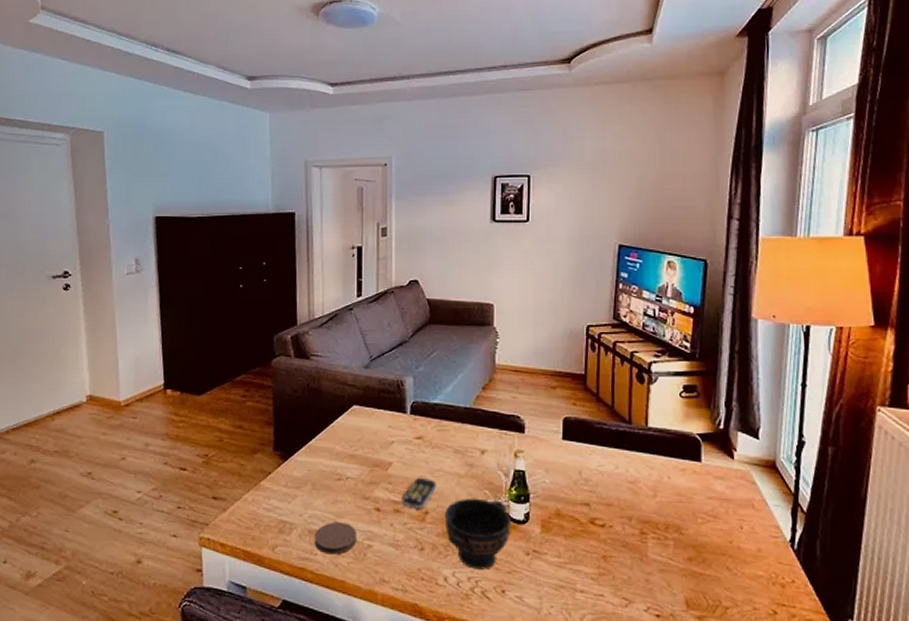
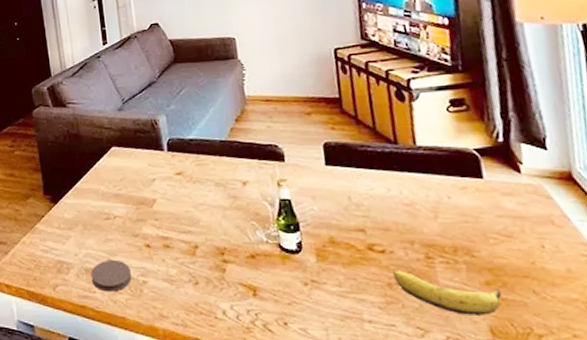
remote control: present [402,477,437,510] -> none [170,211,203,245]
bowl: present [444,498,511,570] -> none [214,229,285,302]
banana: none [609,544,701,588] -> present [393,270,502,316]

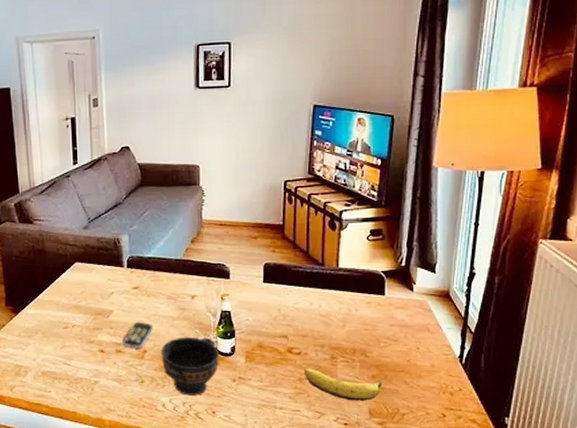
coaster: present [91,259,132,292] -> none [47,363,85,391]
remote control: none [170,211,203,245] -> present [123,321,154,350]
bowl: none [214,229,285,302] -> present [161,336,219,396]

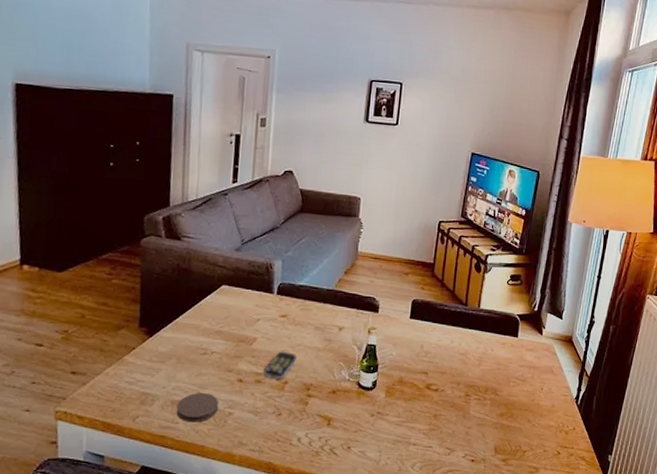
coaster: none [47,363,85,391] -> present [176,392,219,423]
bowl: present [161,336,219,396] -> none [302,369,360,430]
banana: present [305,368,382,401] -> none [440,405,509,438]

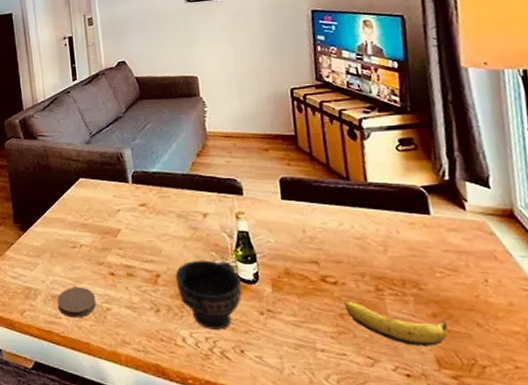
remote control: present [263,351,298,381] -> none [133,242,165,273]
bowl: none [302,369,360,430] -> present [175,260,242,330]
banana: none [440,405,509,438] -> present [345,301,448,346]

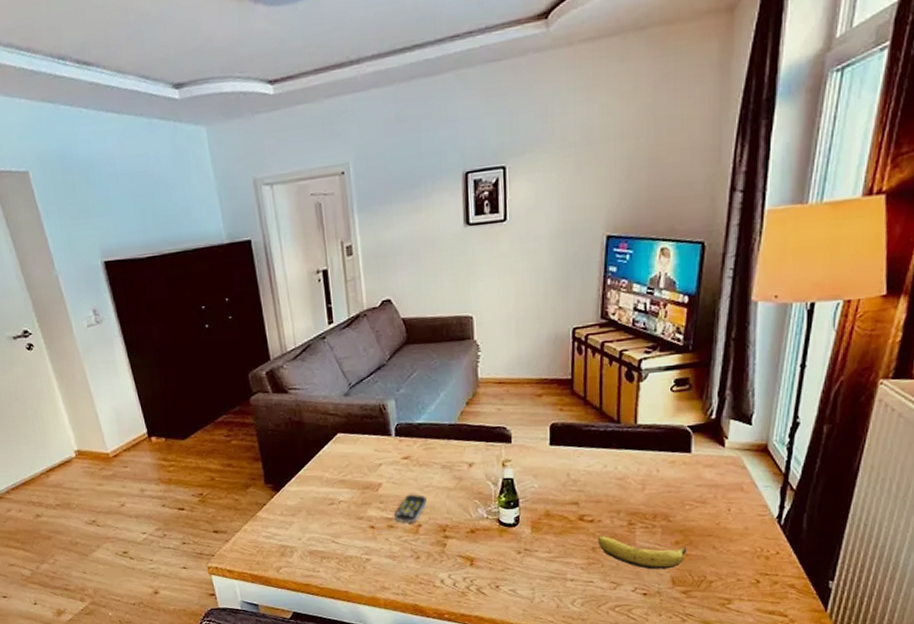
coaster: present [57,286,97,318] -> none [314,541,356,571]
remote control: none [133,242,165,273] -> present [394,493,428,524]
bowl: present [175,260,242,330] -> none [436,508,502,570]

